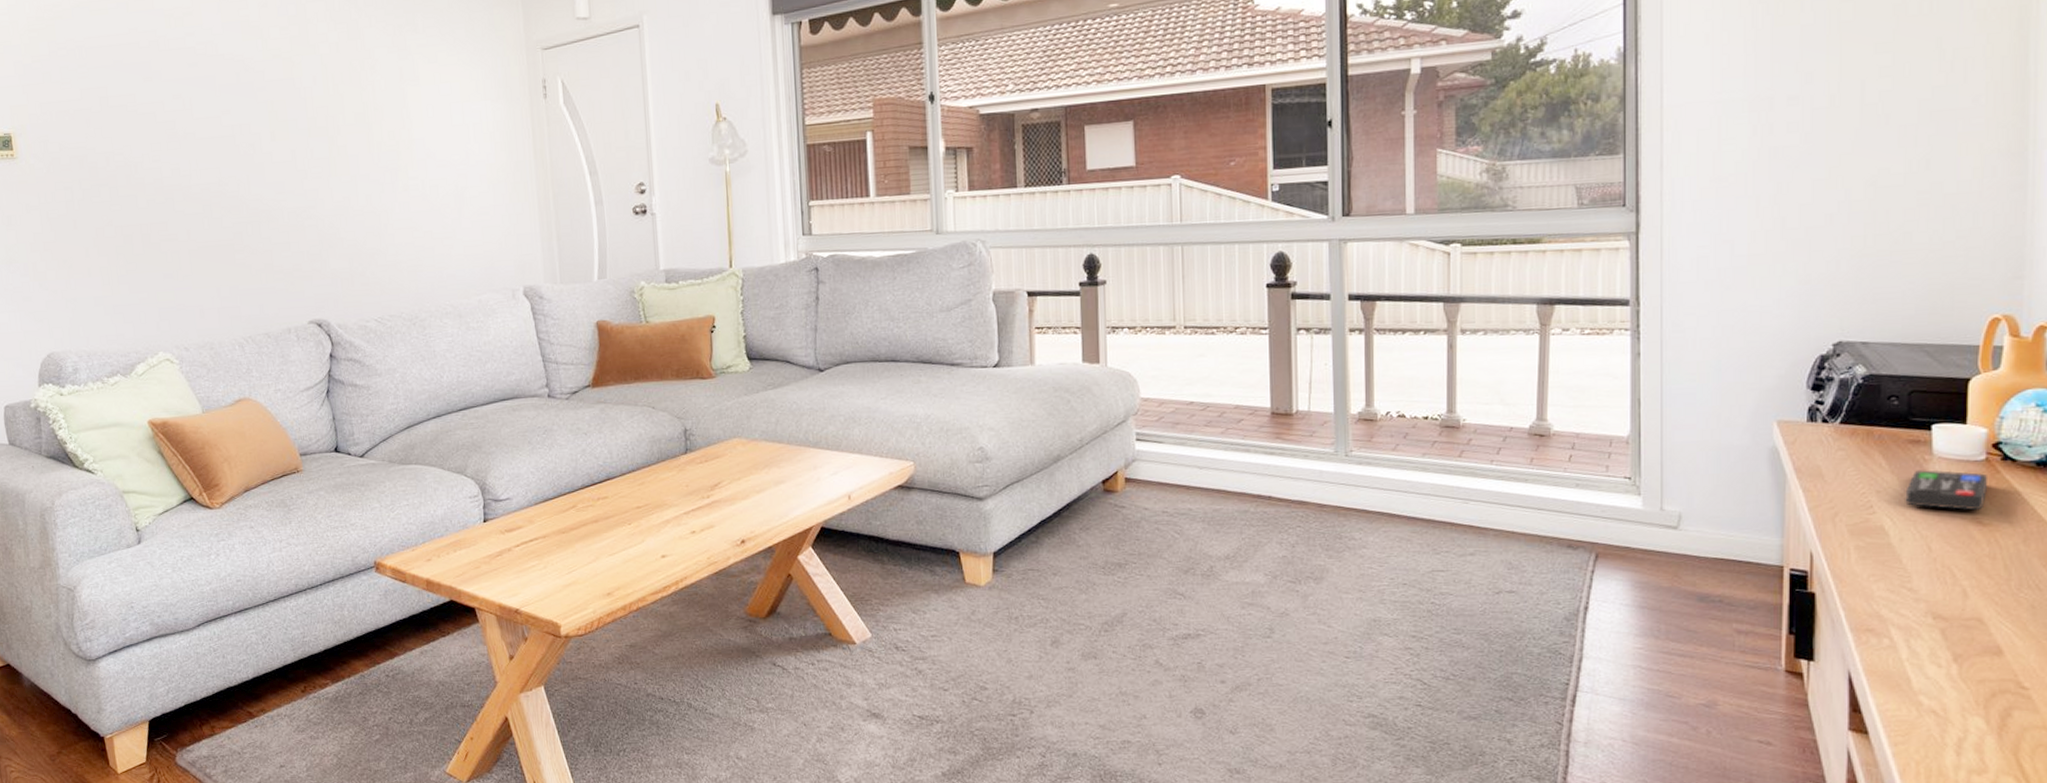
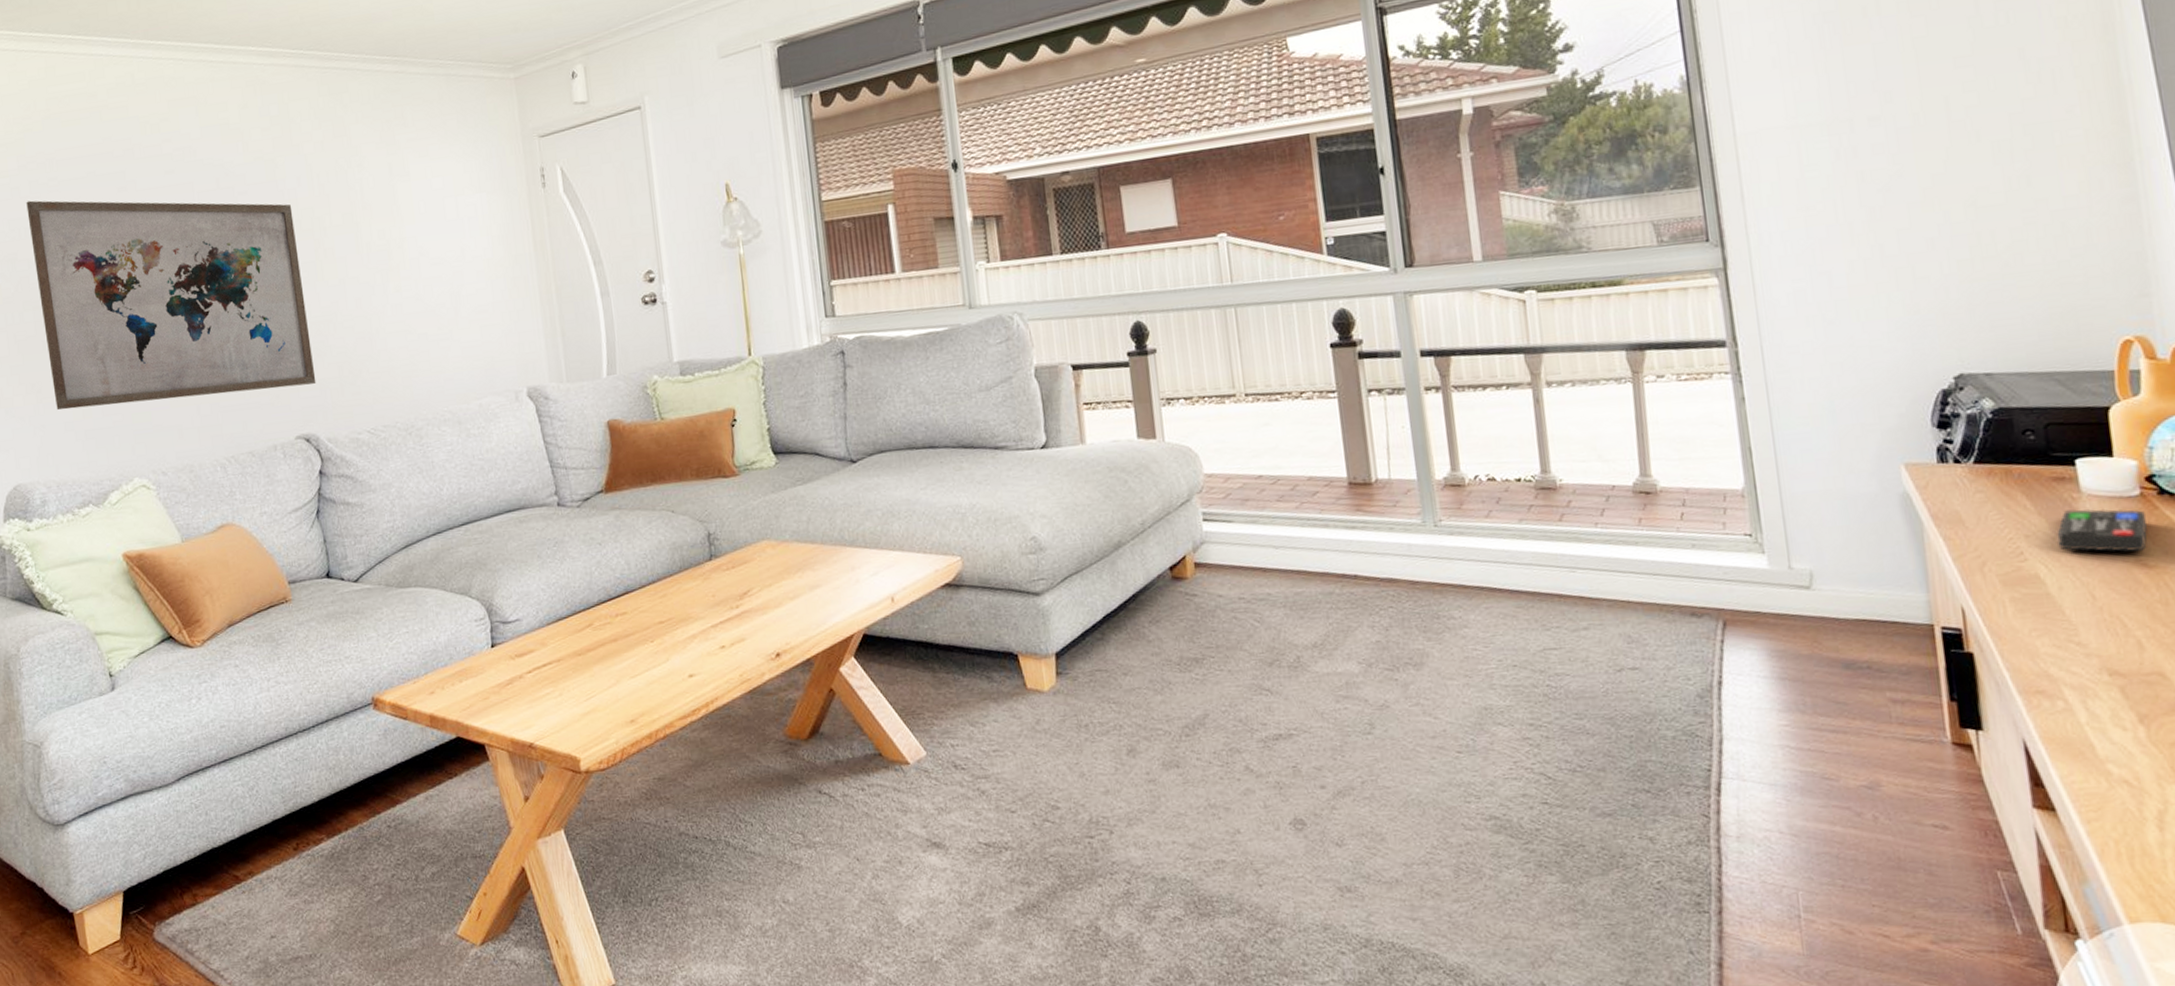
wall art: none [57,85,328,286] -> present [26,200,316,410]

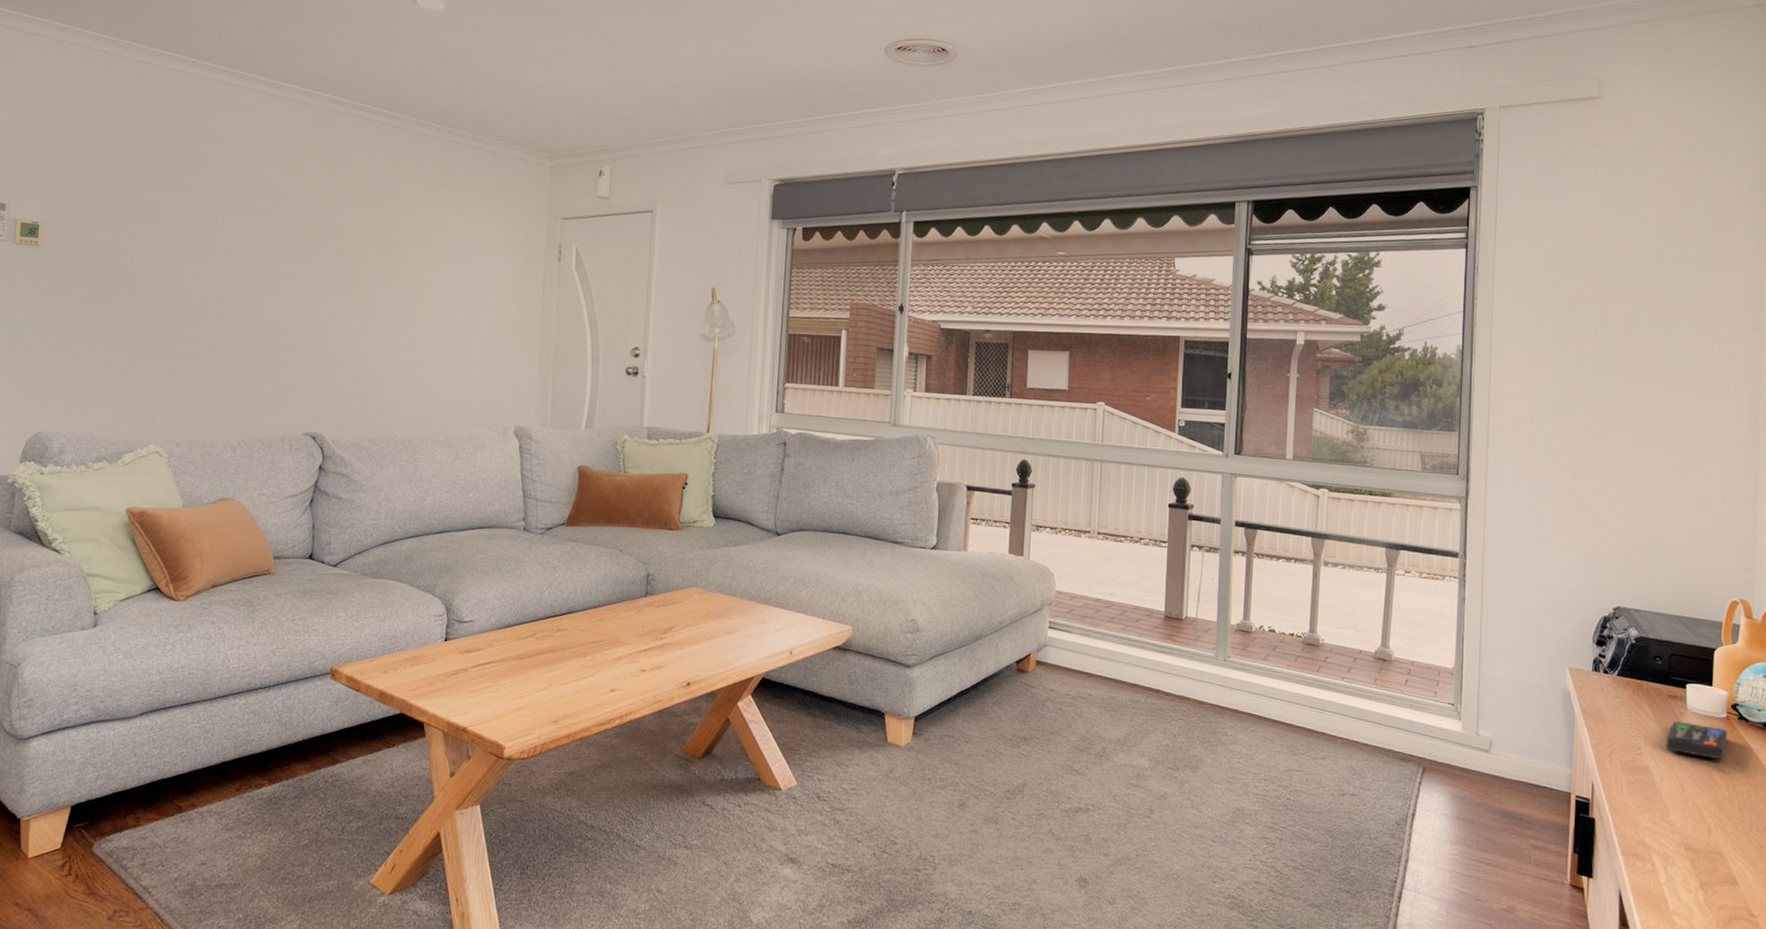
wall art: present [26,200,316,410] -> none [88,186,336,391]

